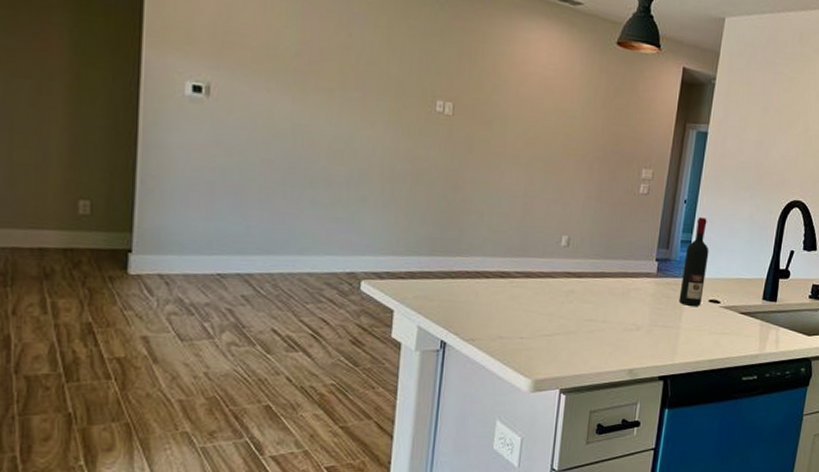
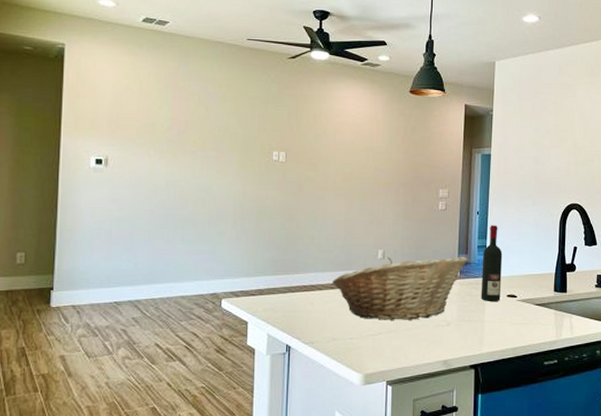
fruit basket: none [502,245,668,321] -> present [331,256,468,320]

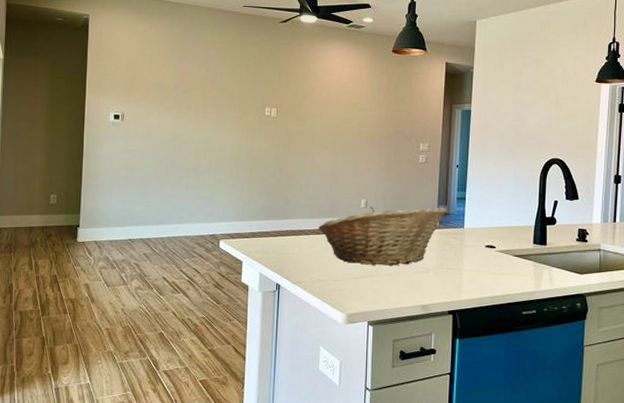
wine bottle: present [481,225,503,301] -> none [459,178,482,251]

